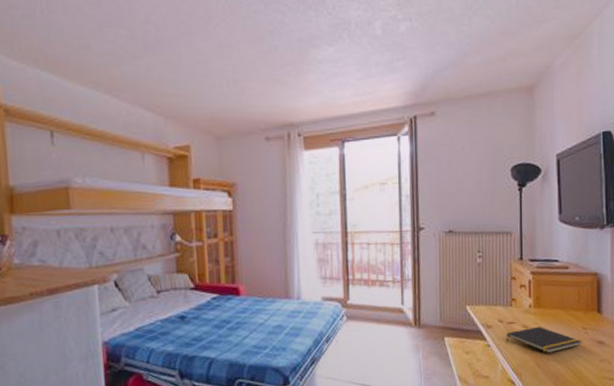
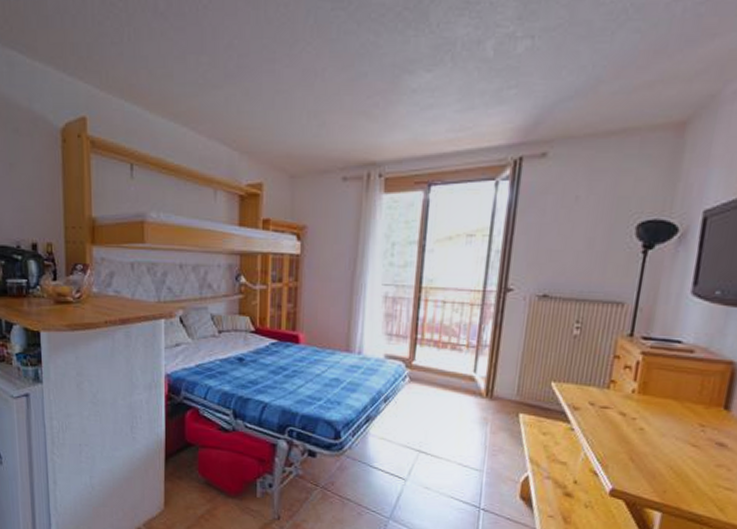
notepad: present [506,326,583,353] -> none [594,415,697,448]

